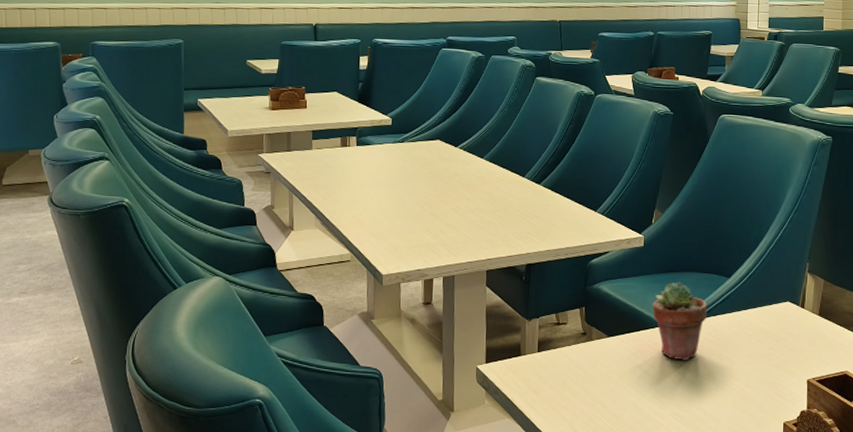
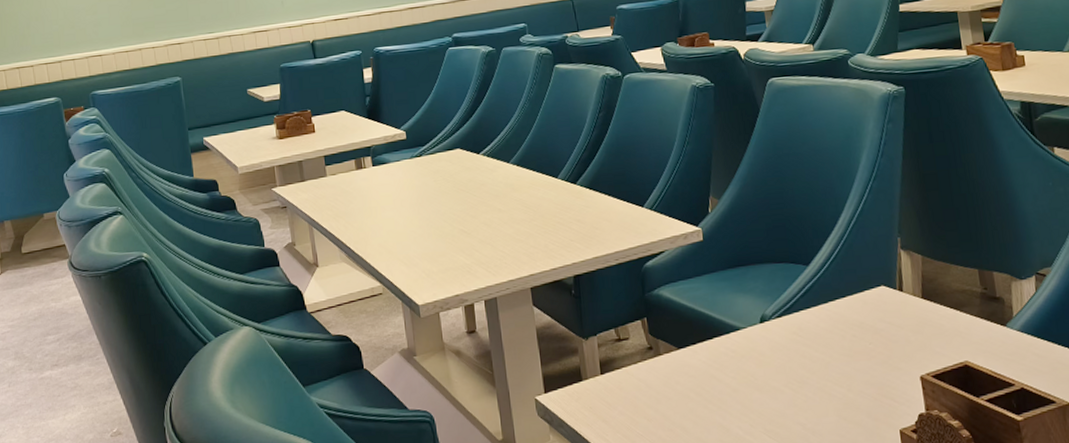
potted succulent: present [652,282,708,361] -> none [723,276,789,368]

